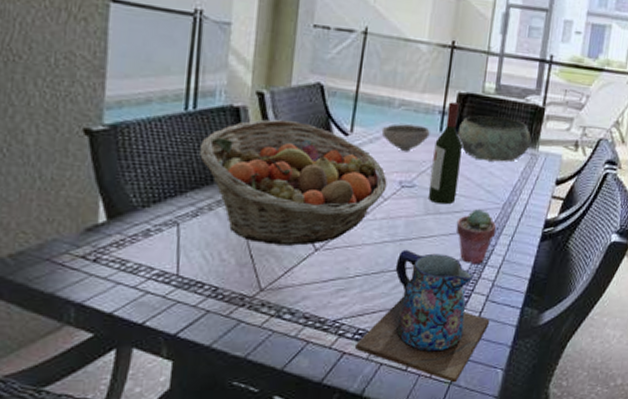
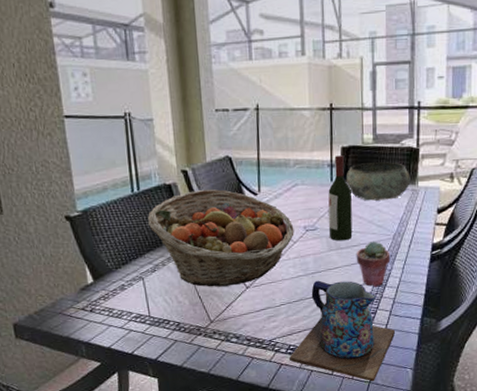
bowl: present [381,124,430,152] -> none [283,179,323,202]

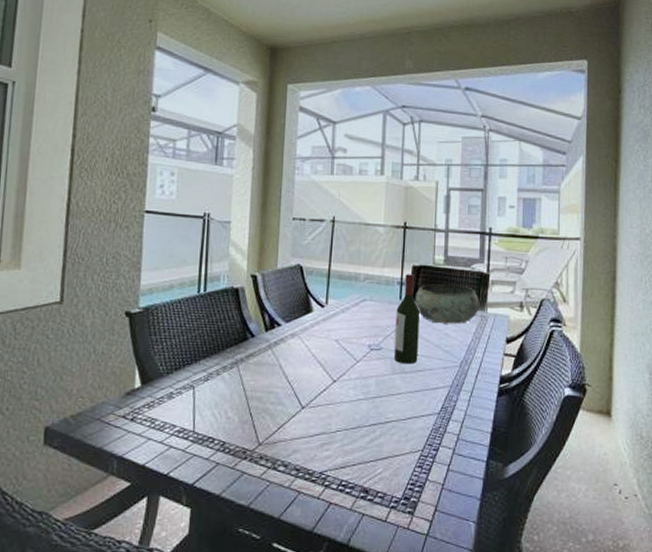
fruit basket: present [148,189,294,287] -> none [209,296,358,404]
pitcher: present [290,280,396,382] -> none [340,406,459,535]
potted succulent: present [356,240,391,287] -> none [420,367,457,420]

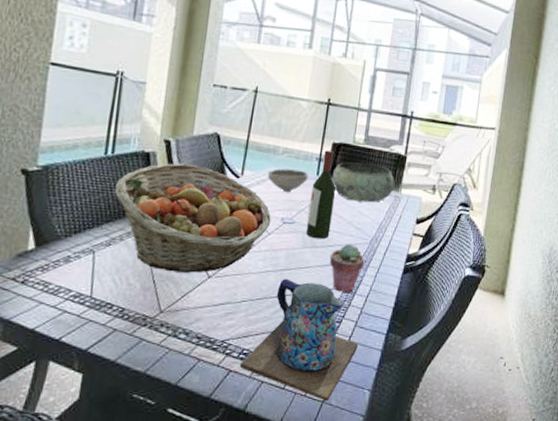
fruit basket: none [209,296,358,404] -> present [115,163,271,273]
pitcher: none [340,406,459,535] -> present [240,278,359,402]
bowl: none [351,295,391,319] -> present [267,168,309,193]
potted succulent: none [420,367,457,420] -> present [329,243,365,294]

